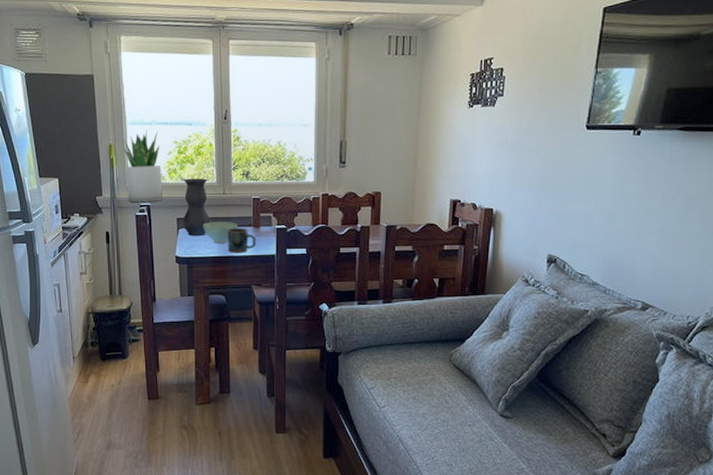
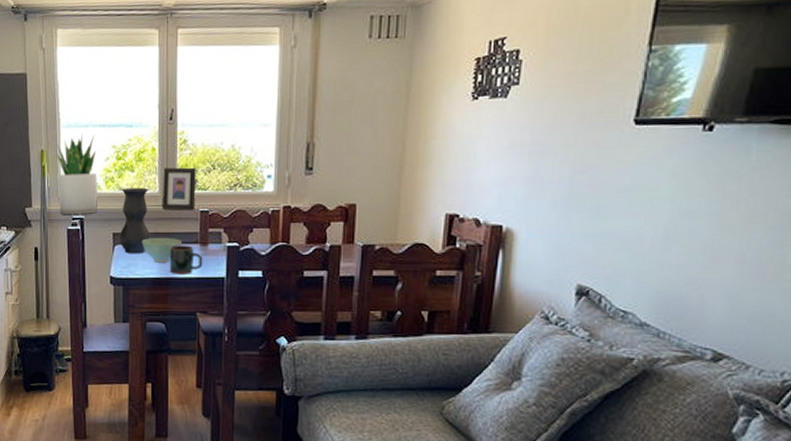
picture frame: none [219,160,249,198] -> present [162,167,196,210]

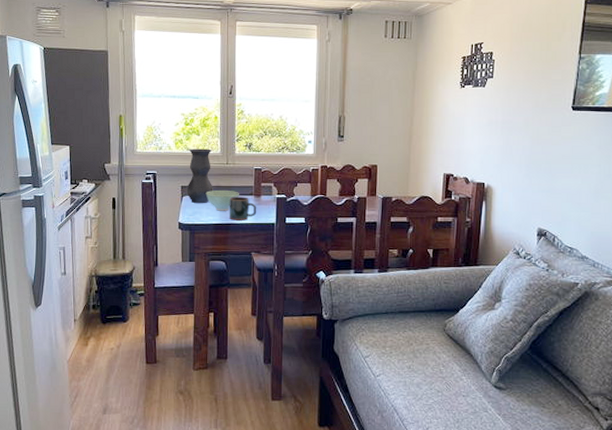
planter: present [56,133,97,215] -> none [133,102,168,171]
picture frame: present [162,167,196,210] -> none [223,133,251,168]

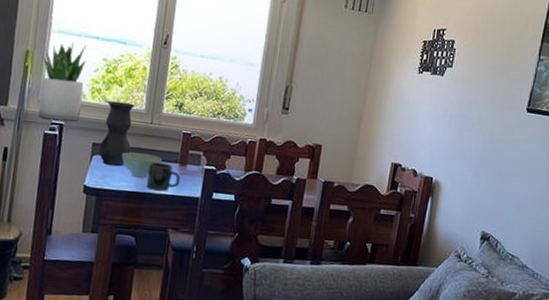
planter: none [133,102,168,171] -> present [38,41,86,122]

